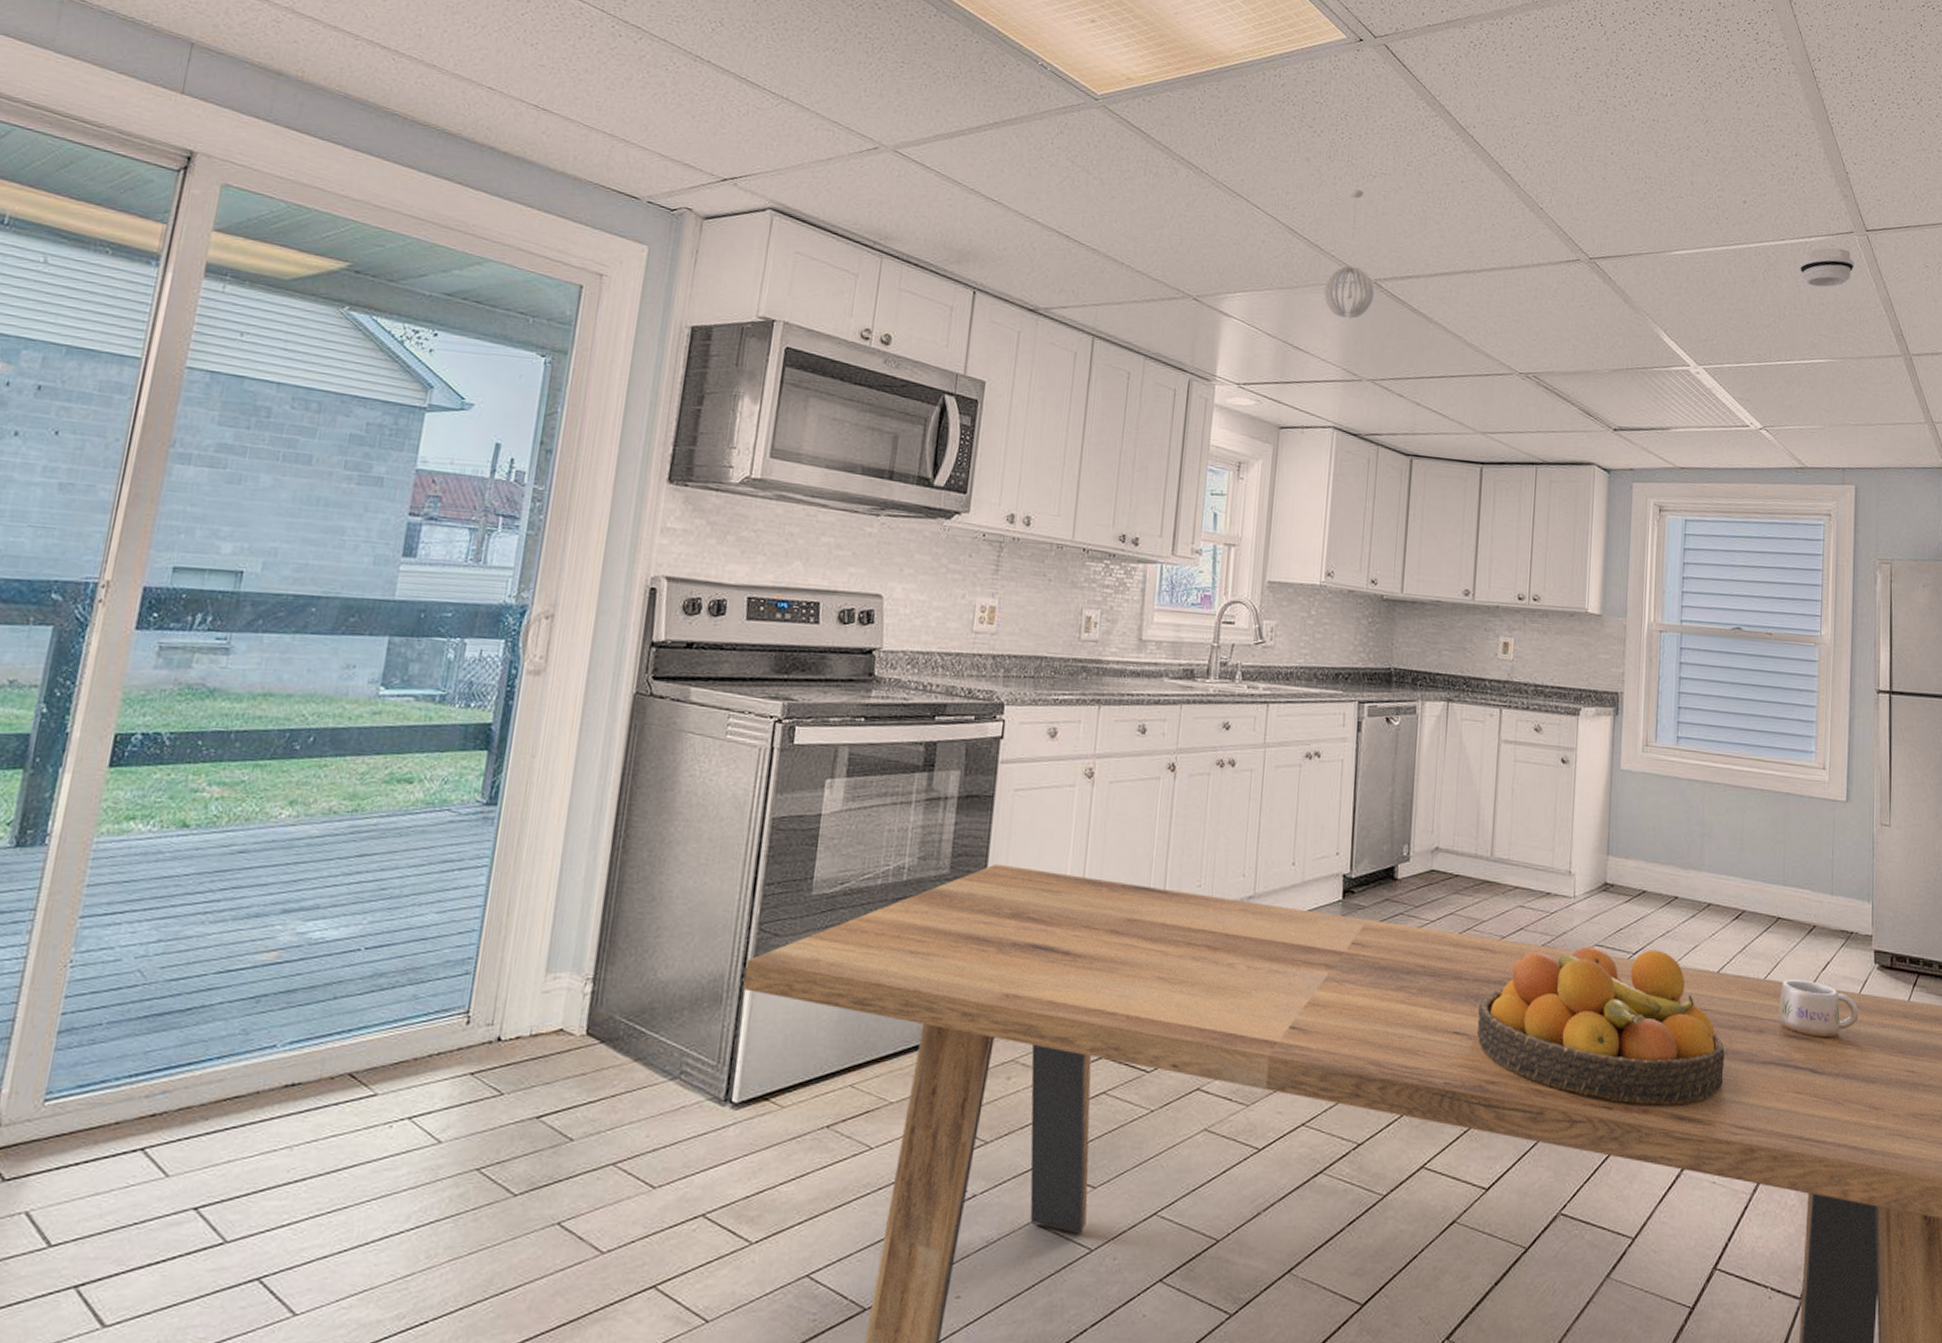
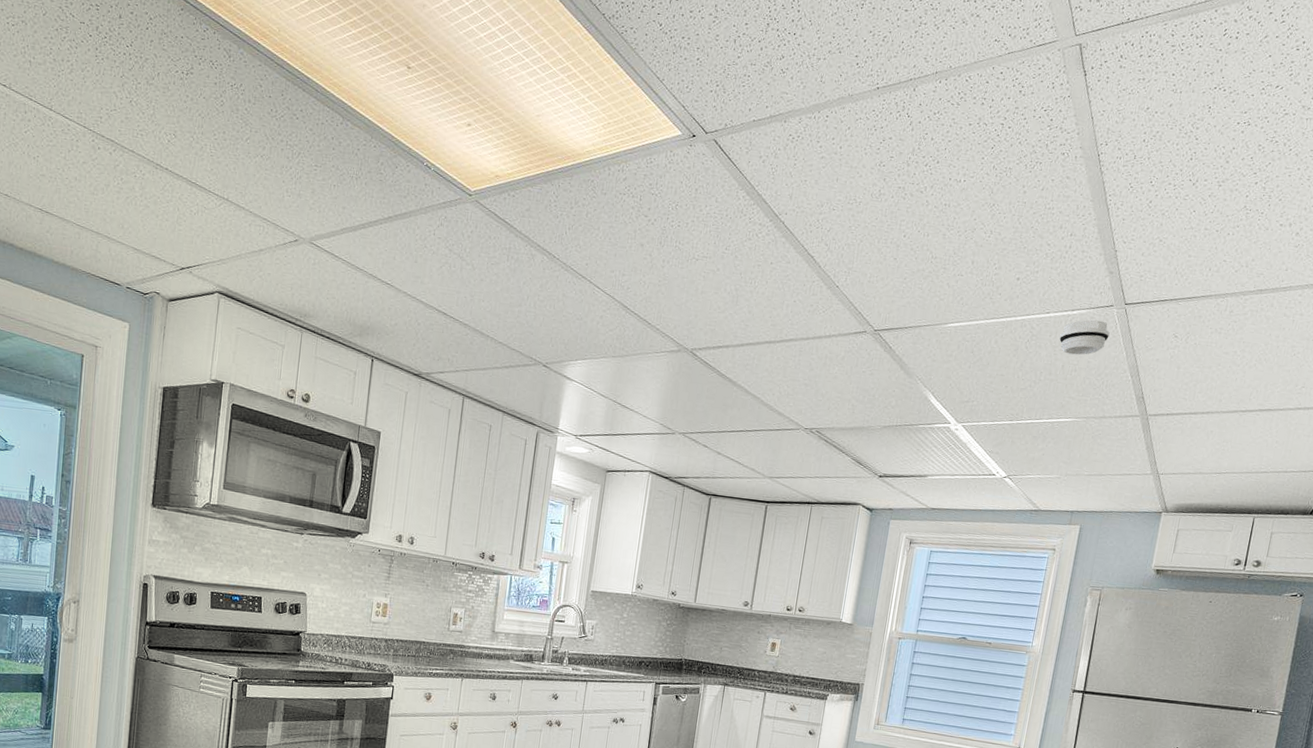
pendant light: present [1324,189,1374,318] -> none [648,271,690,382]

